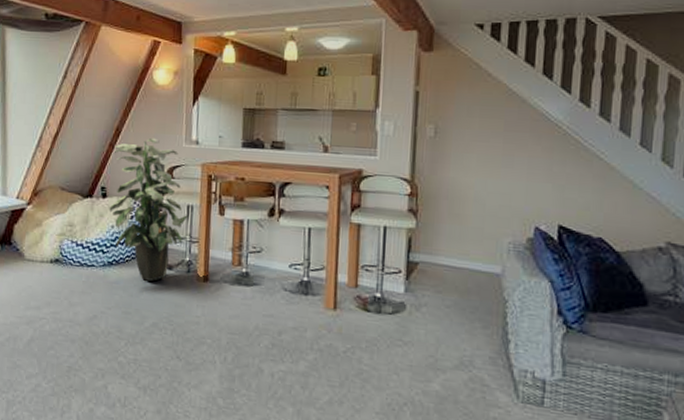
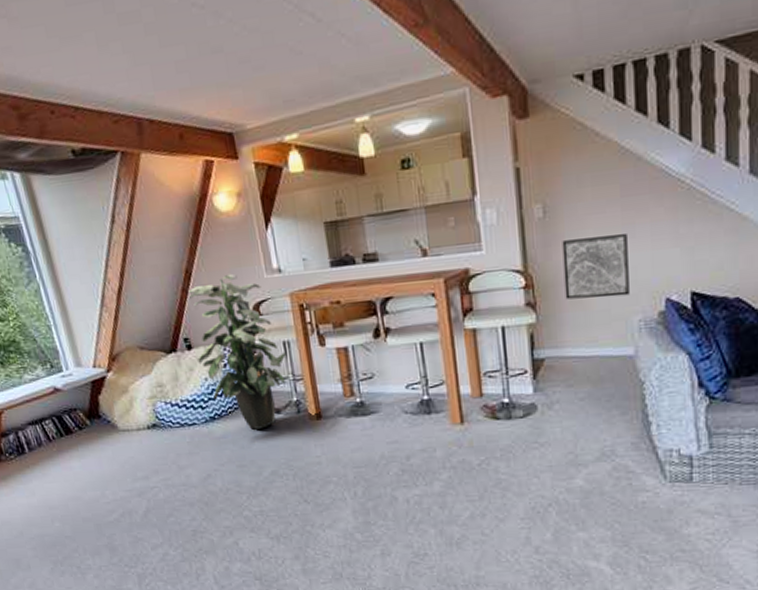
wall art: none [444,160,506,218] -> present [562,234,630,300]

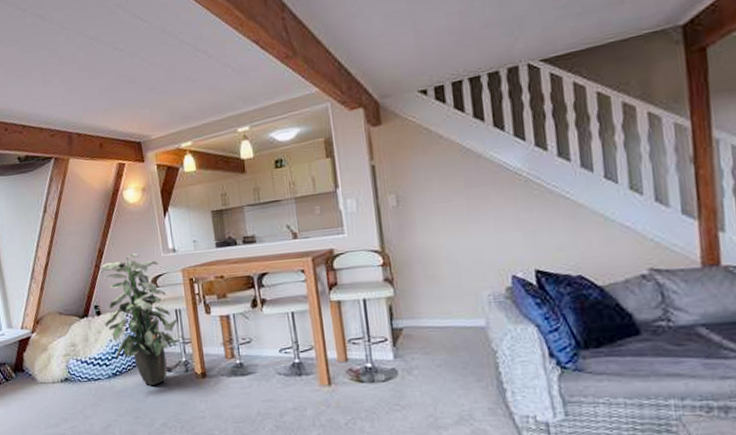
wall art: present [562,234,630,300] -> none [414,219,478,276]

